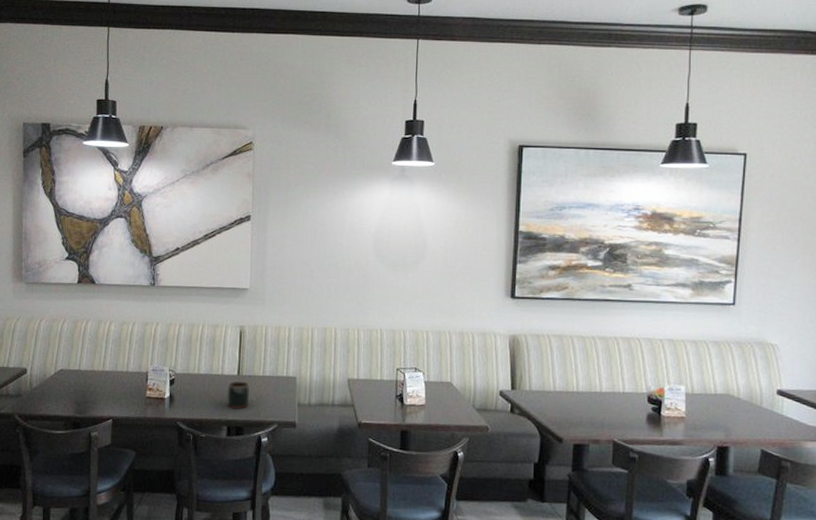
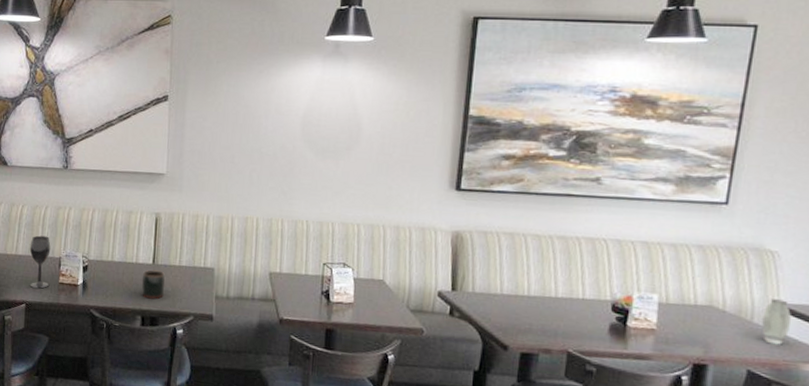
wine glass: none [116,351,138,404] -> present [29,235,51,289]
vase: none [770,386,791,426] -> present [761,299,791,345]

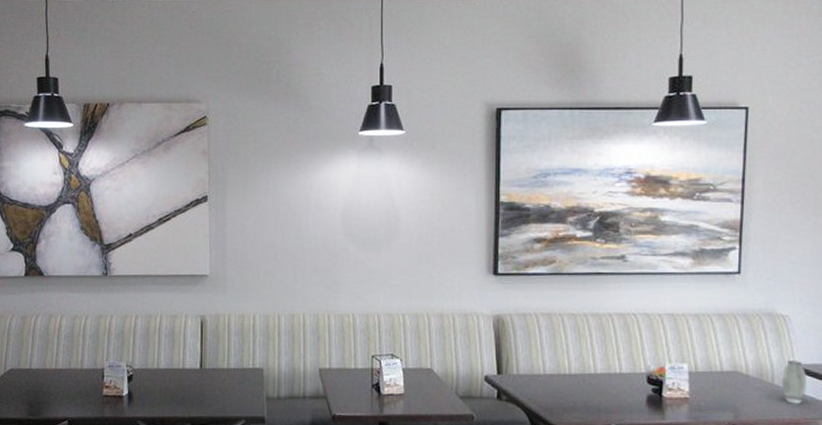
wine glass: present [29,235,51,289] -> none [70,347,93,403]
mug: present [141,270,165,299] -> none [189,375,213,405]

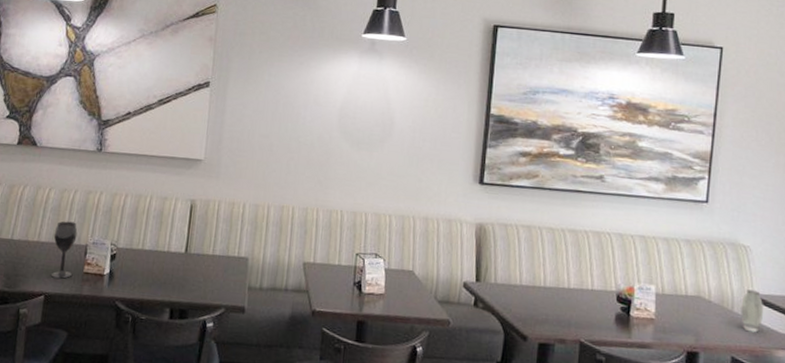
wine glass: none [70,347,93,403] -> present [50,221,78,279]

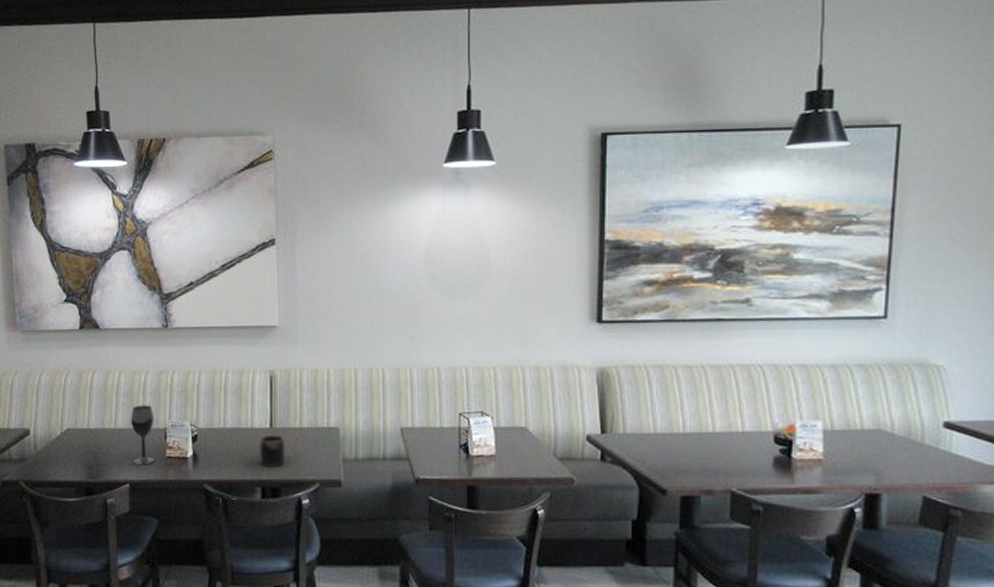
mug: none [172,259,197,290] -> present [259,434,284,468]
vase: present [741,290,763,333] -> none [934,417,963,467]

